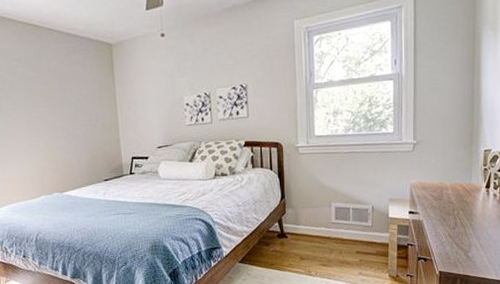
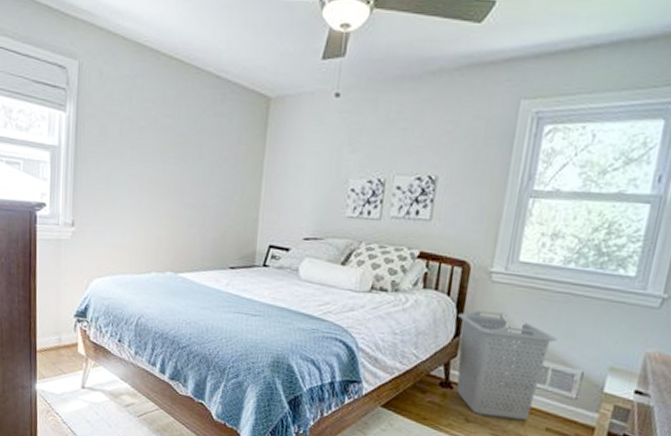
laundry basket: none [281,175,351,253] -> present [456,310,557,421]

